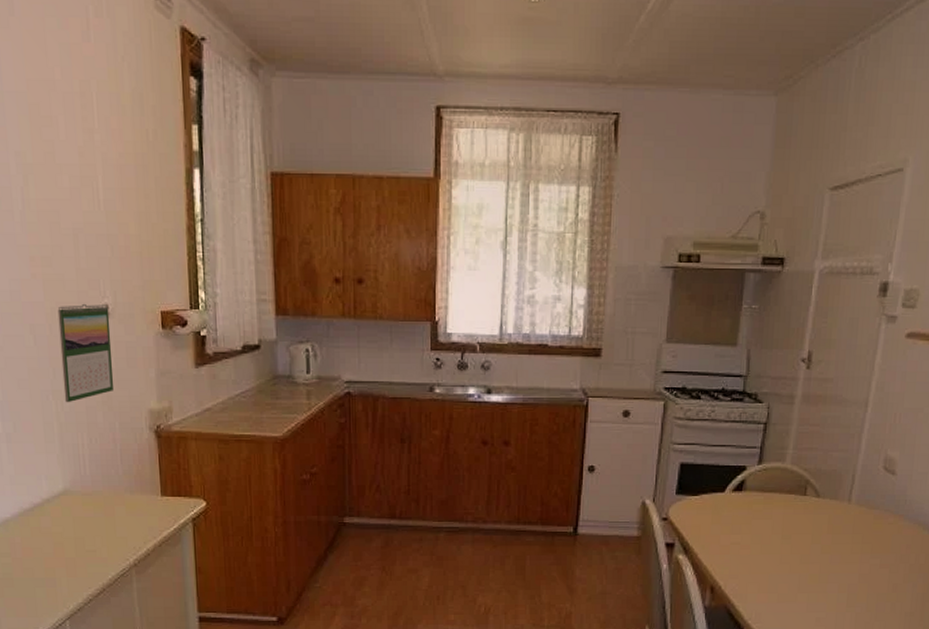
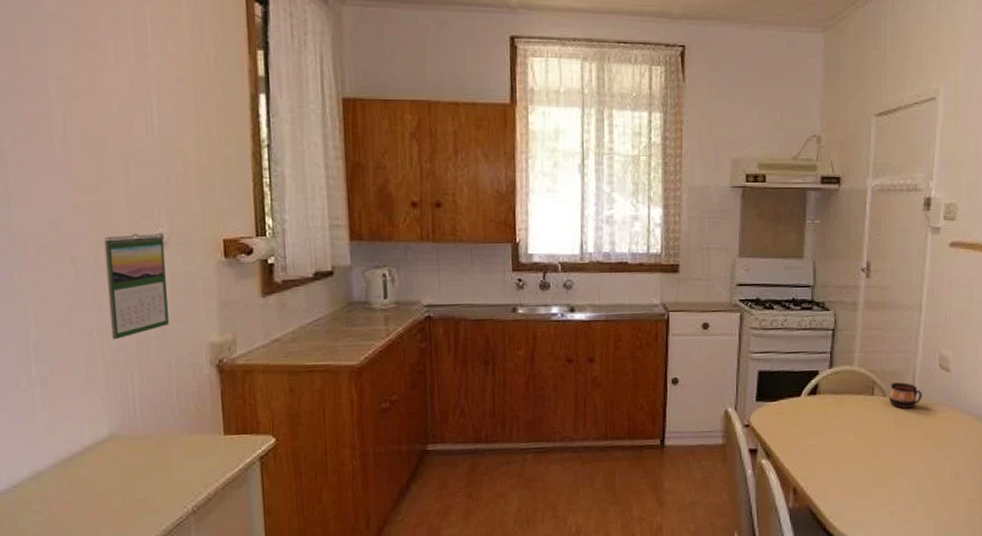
cup: none [823,483,862,512] -> present [889,382,922,409]

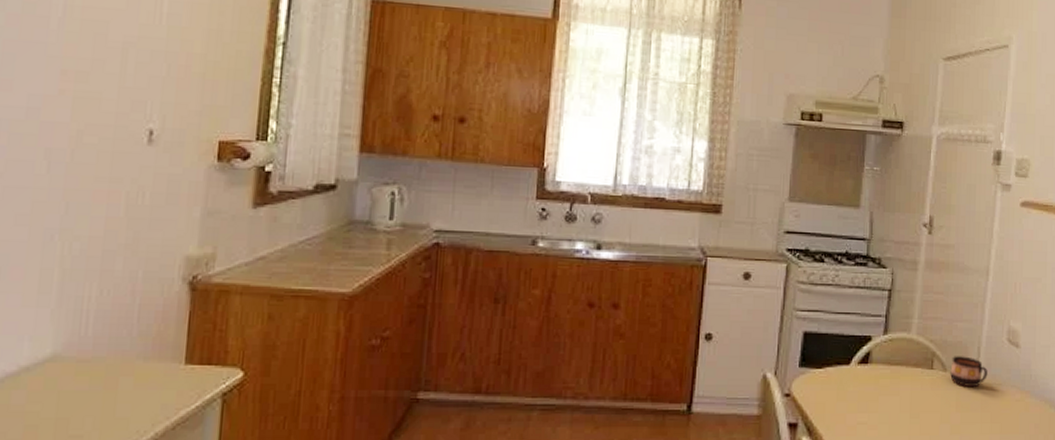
calendar: present [104,233,170,340] -> none [74,127,154,245]

